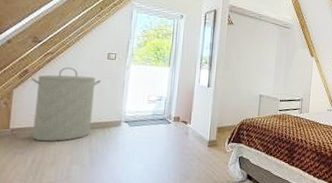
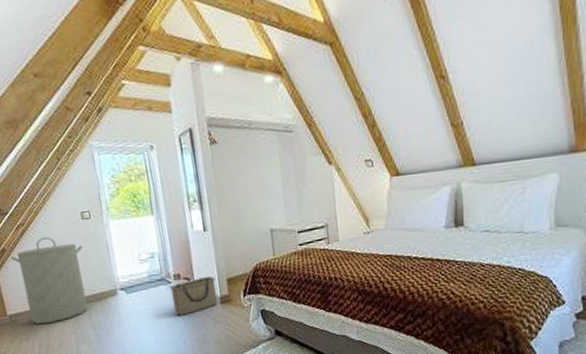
basket: none [167,122,208,152] -> present [170,276,217,316]

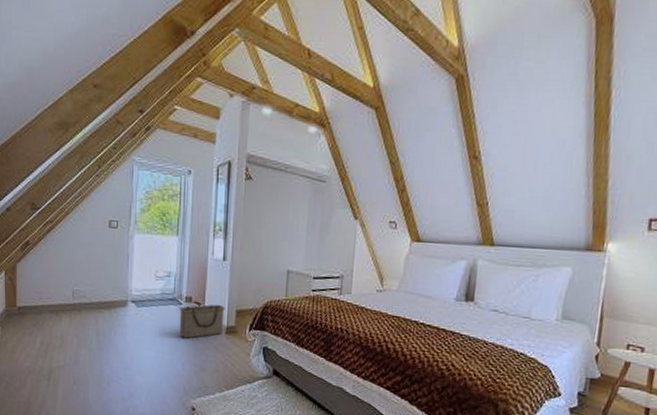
laundry hamper: present [11,236,88,325] -> none [33,237,105,323]

